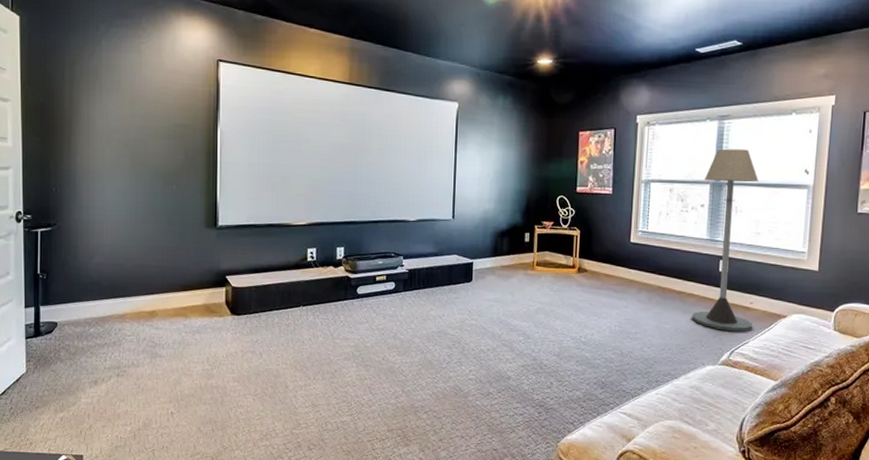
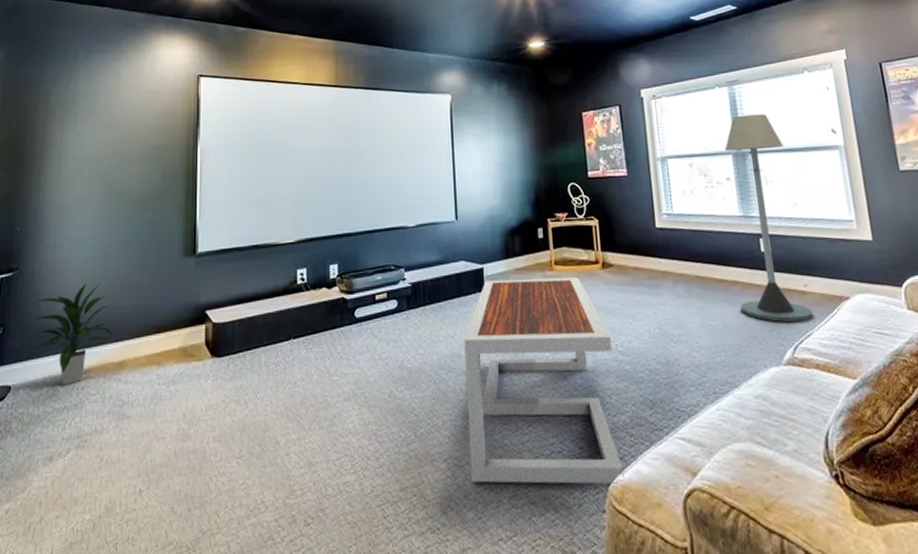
indoor plant: none [70,242,144,326] -> present [30,282,113,385]
coffee table: none [446,273,577,442] -> present [464,277,624,485]

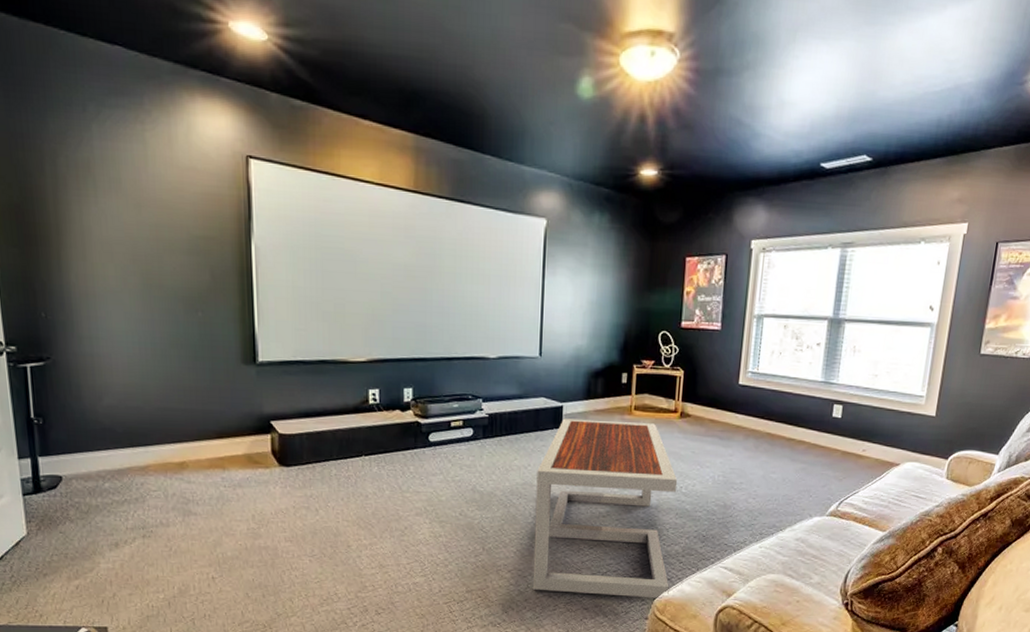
indoor plant: present [30,282,113,385] -> none [72,380,170,480]
floor lamp: present [725,114,813,323] -> none [801,280,880,481]

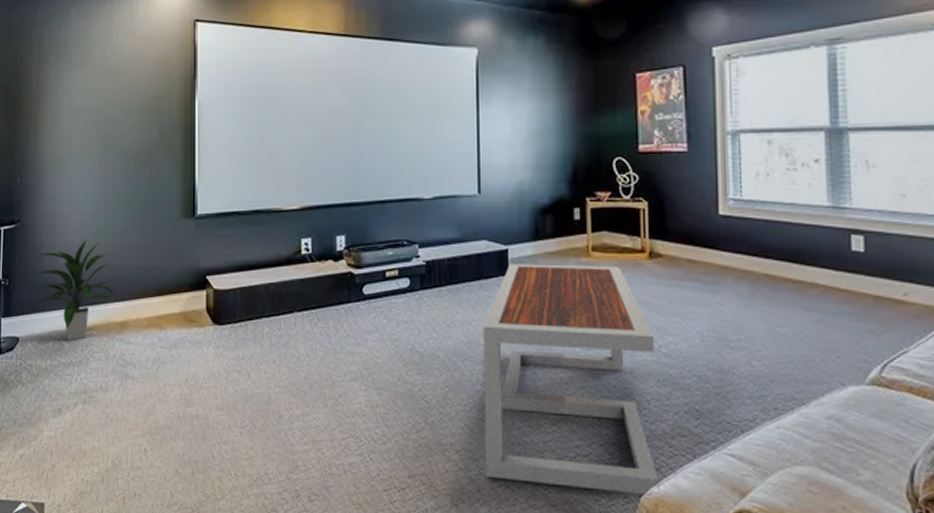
indoor plant: none [72,380,170,480] -> present [34,238,114,341]

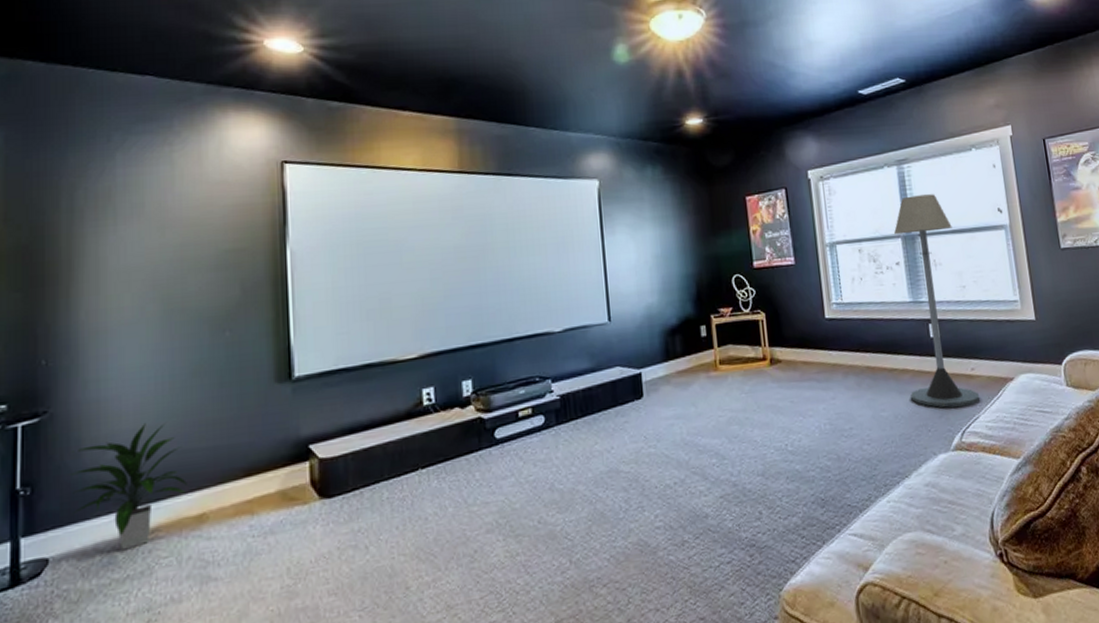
coffee table: present [483,264,659,496] -> none [622,376,796,605]
floor lamp: none [816,81,911,337] -> present [894,194,980,408]

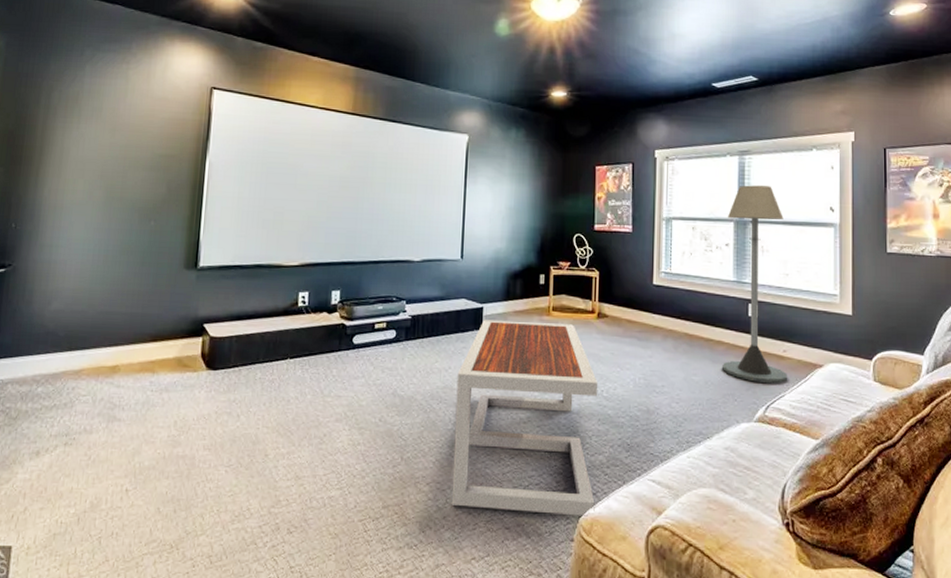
indoor plant: present [69,422,187,551] -> none [20,285,107,384]
coffee table: none [622,376,796,605] -> present [451,320,598,517]

